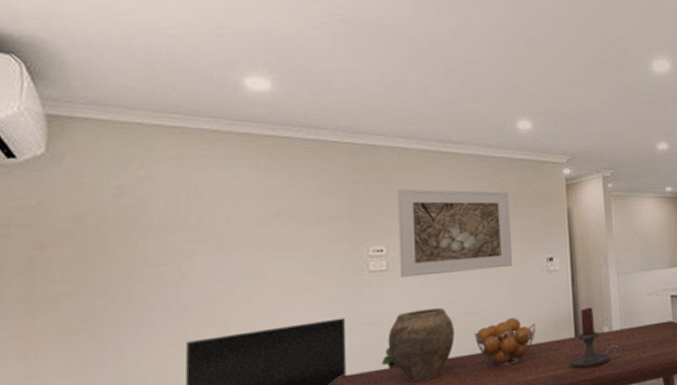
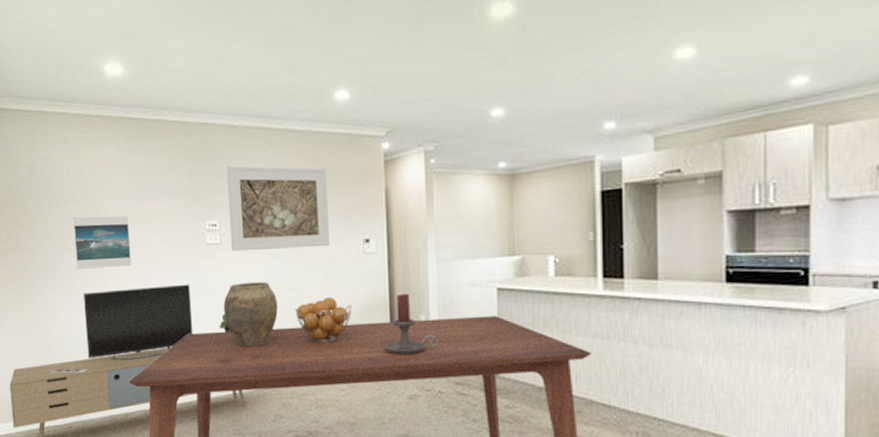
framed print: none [178,244,265,313] -> present [73,216,132,270]

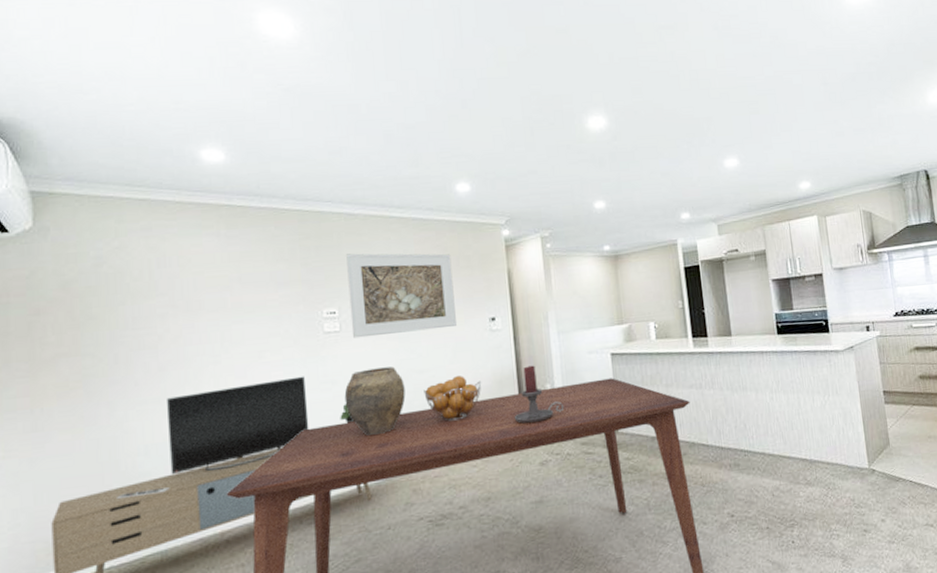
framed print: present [73,216,132,270] -> none [155,308,232,372]

